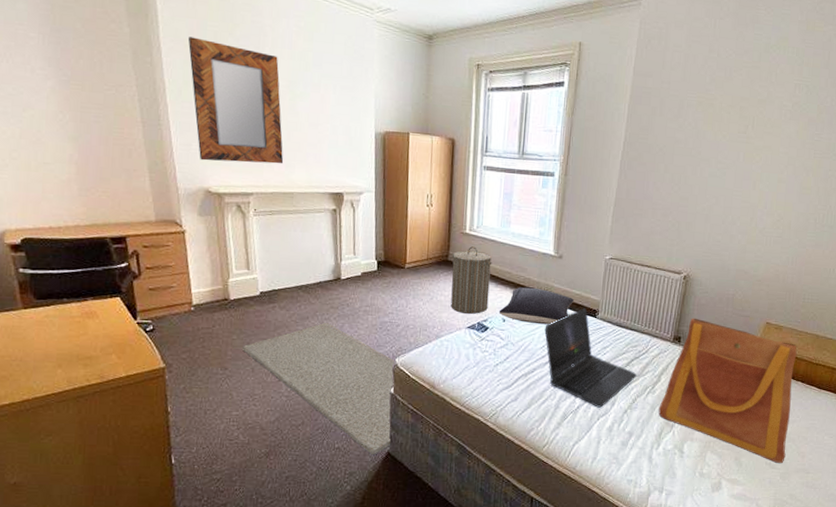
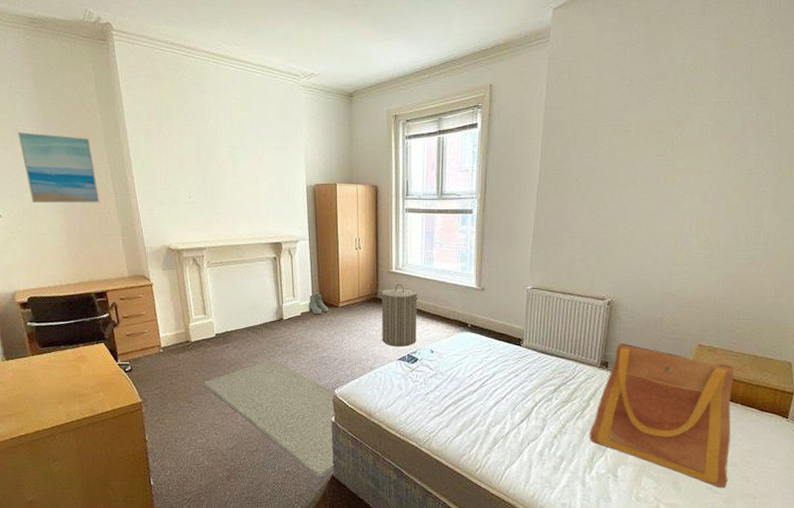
wall art: none [17,37,123,132] -> present [18,132,100,203]
home mirror: present [188,37,284,164] -> none [148,117,230,222]
boots: none [370,252,394,276] -> present [308,294,329,315]
pillow: present [498,287,575,325] -> none [427,319,499,355]
laptop computer: present [544,308,637,408] -> none [471,337,565,433]

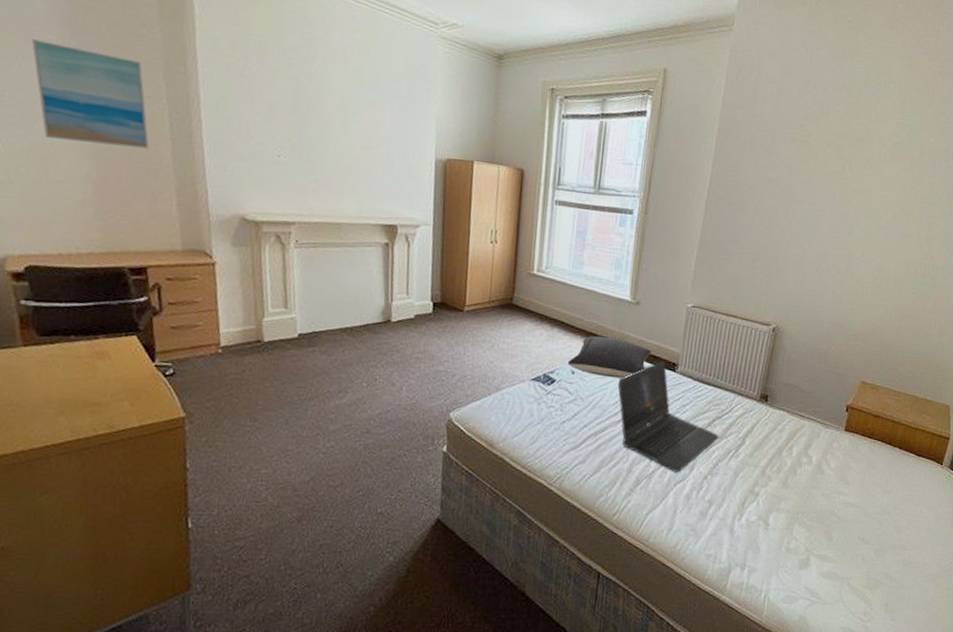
rug: present [204,358,336,478] -> none [276,369,451,522]
boots: present [308,294,329,315] -> none [424,293,451,319]
laundry hamper: present [381,284,418,347] -> none [514,289,562,365]
pillow: none [427,319,499,355] -> present [567,335,652,379]
laptop computer: none [471,337,565,433] -> present [618,361,719,473]
tote bag: present [589,342,734,488] -> none [741,374,895,538]

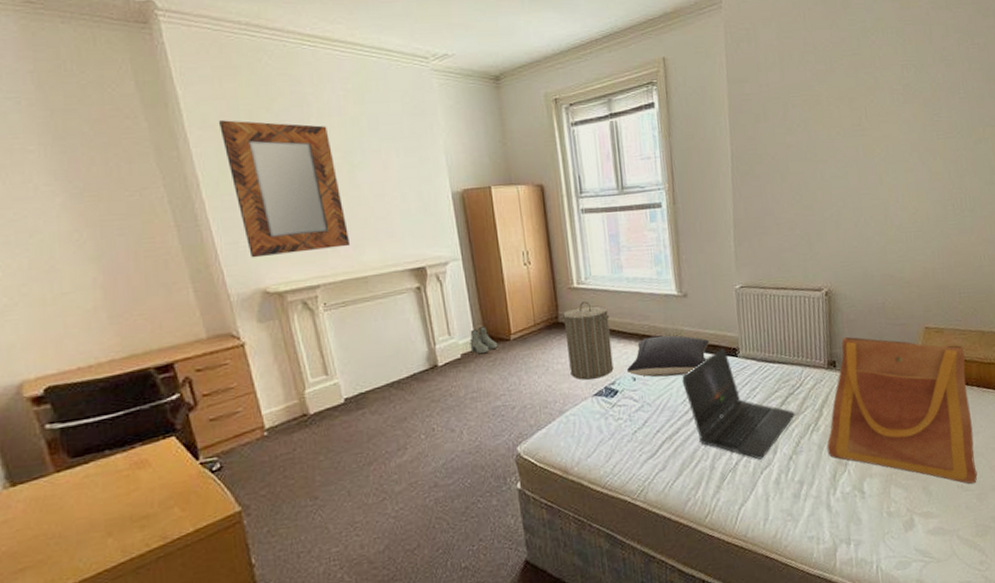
wall art: present [32,39,149,149] -> none [13,153,154,251]
home mirror: none [228,46,331,191] -> present [219,120,351,258]
boots: none [424,293,451,319] -> present [469,326,498,354]
laundry hamper: none [514,289,562,365] -> present [563,301,614,380]
tote bag: none [741,374,895,538] -> present [827,336,978,484]

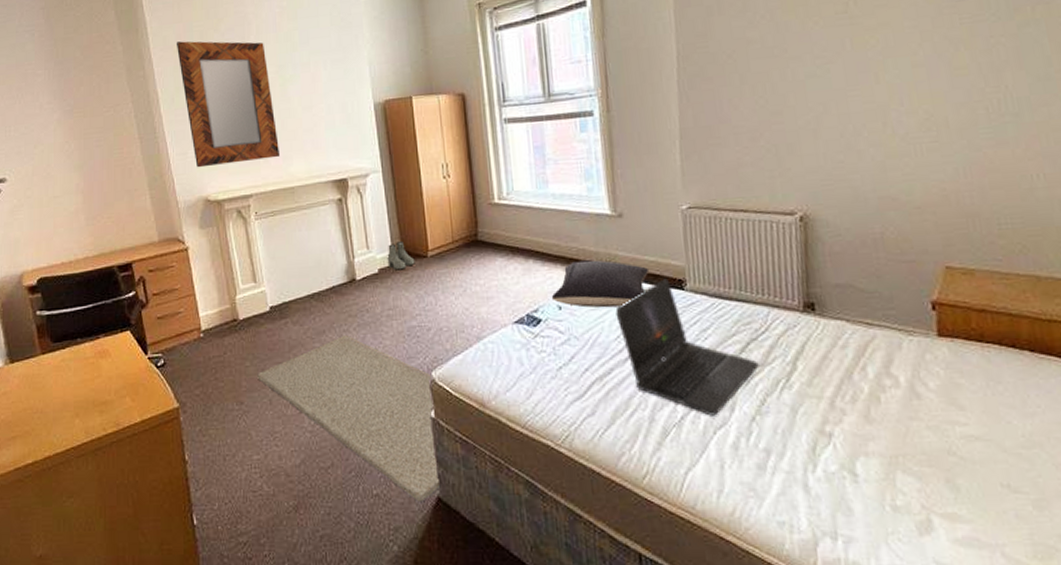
rug: none [333,419,528,568] -> present [257,334,441,502]
laundry hamper: present [563,301,614,380] -> none [483,218,537,305]
tote bag: present [827,336,978,484] -> none [803,273,1034,483]

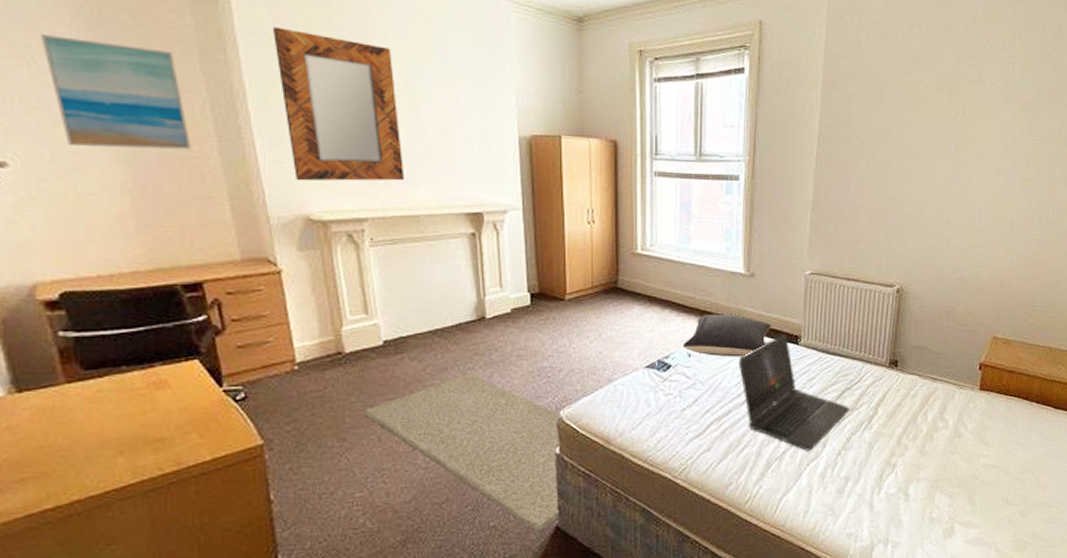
wall art: none [27,75,123,160] -> present [41,34,192,150]
boots: present [387,241,415,270] -> none [522,283,551,311]

